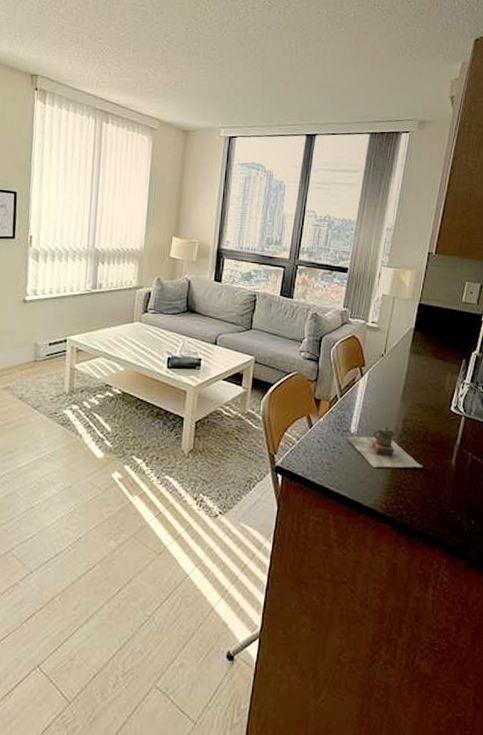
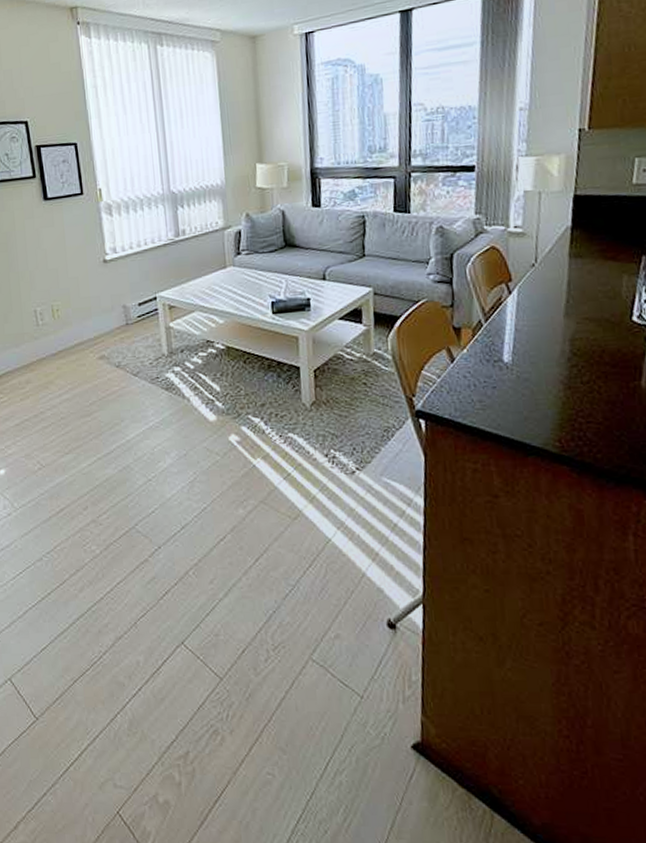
teapot: present [346,426,423,468] -> none [499,350,603,400]

